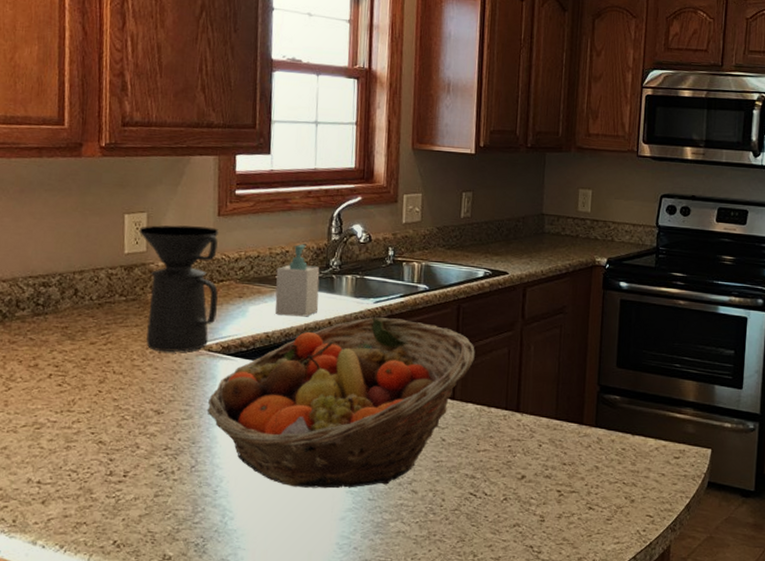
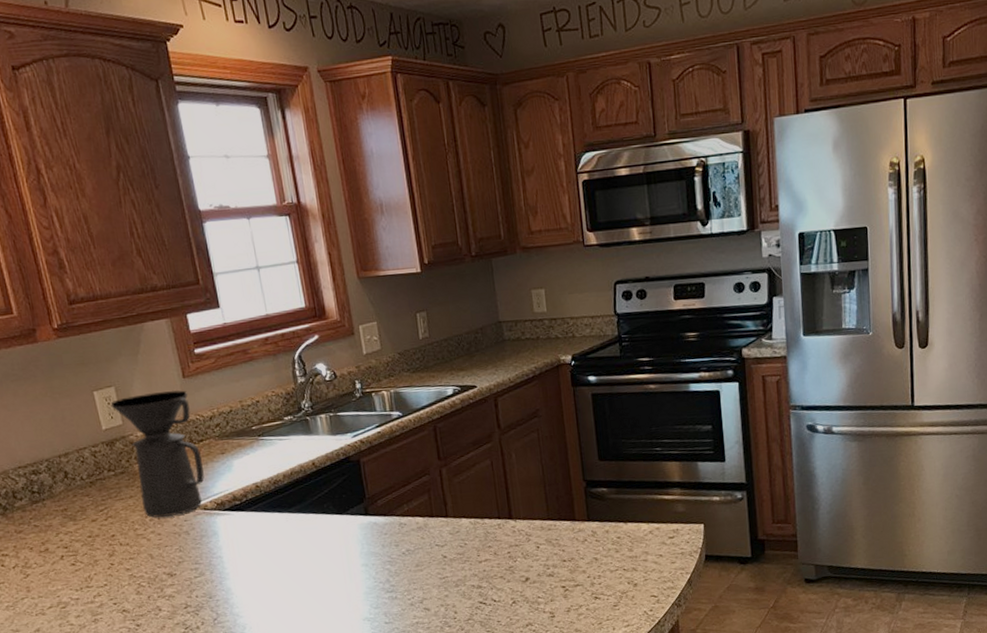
fruit basket: present [207,317,475,489] -> none [215,448,460,623]
soap bottle: present [275,244,320,317] -> none [251,391,300,465]

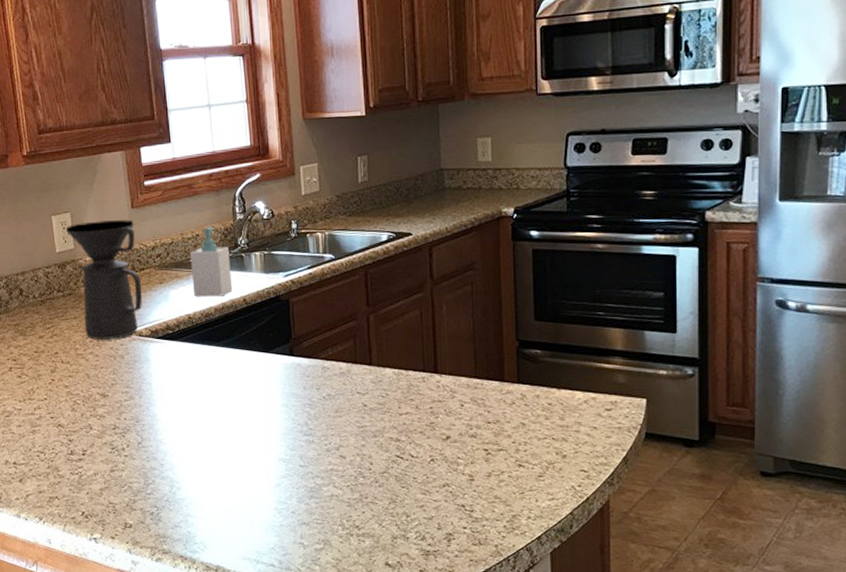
soap bottle: none [251,391,300,465] -> present [189,226,233,297]

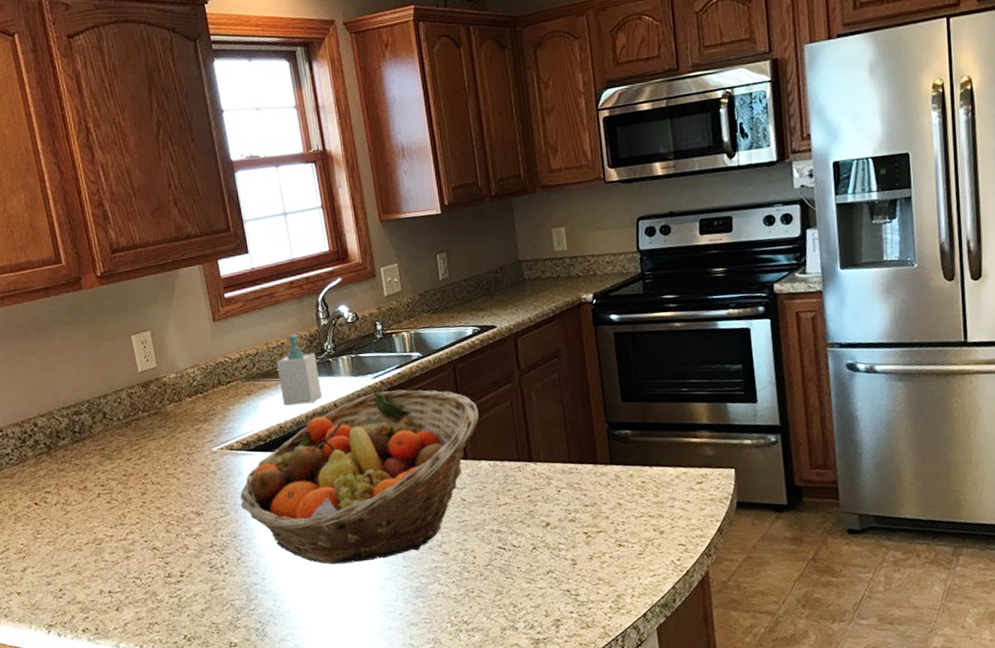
coffee maker: present [65,219,142,339] -> none [146,333,231,458]
fruit basket: none [145,290,387,458] -> present [240,389,479,565]

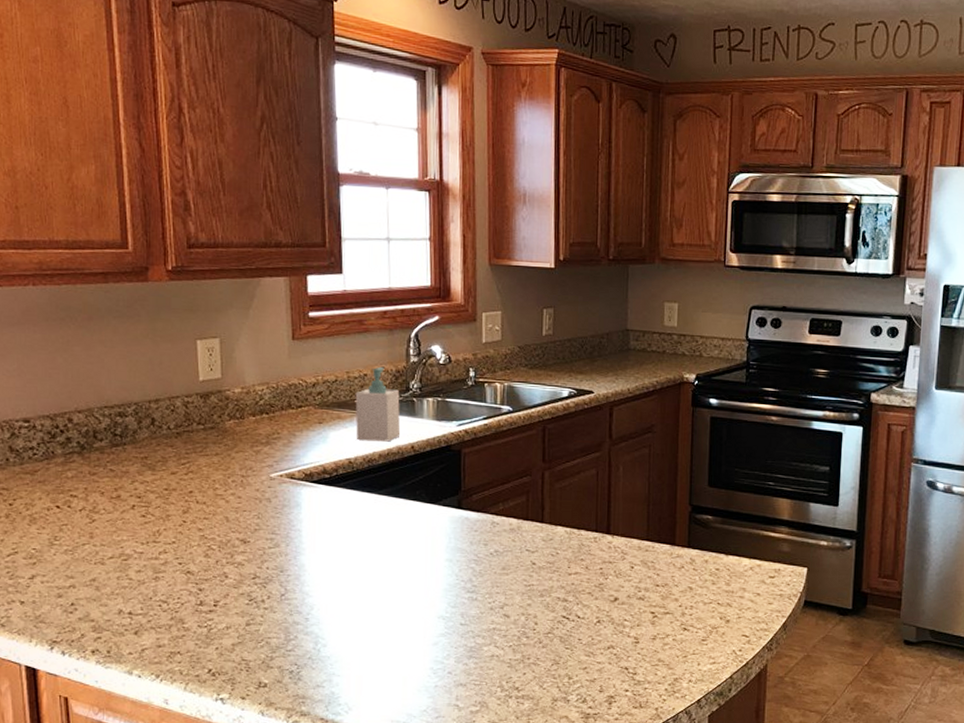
fruit basket: present [240,389,479,565] -> none [293,440,563,614]

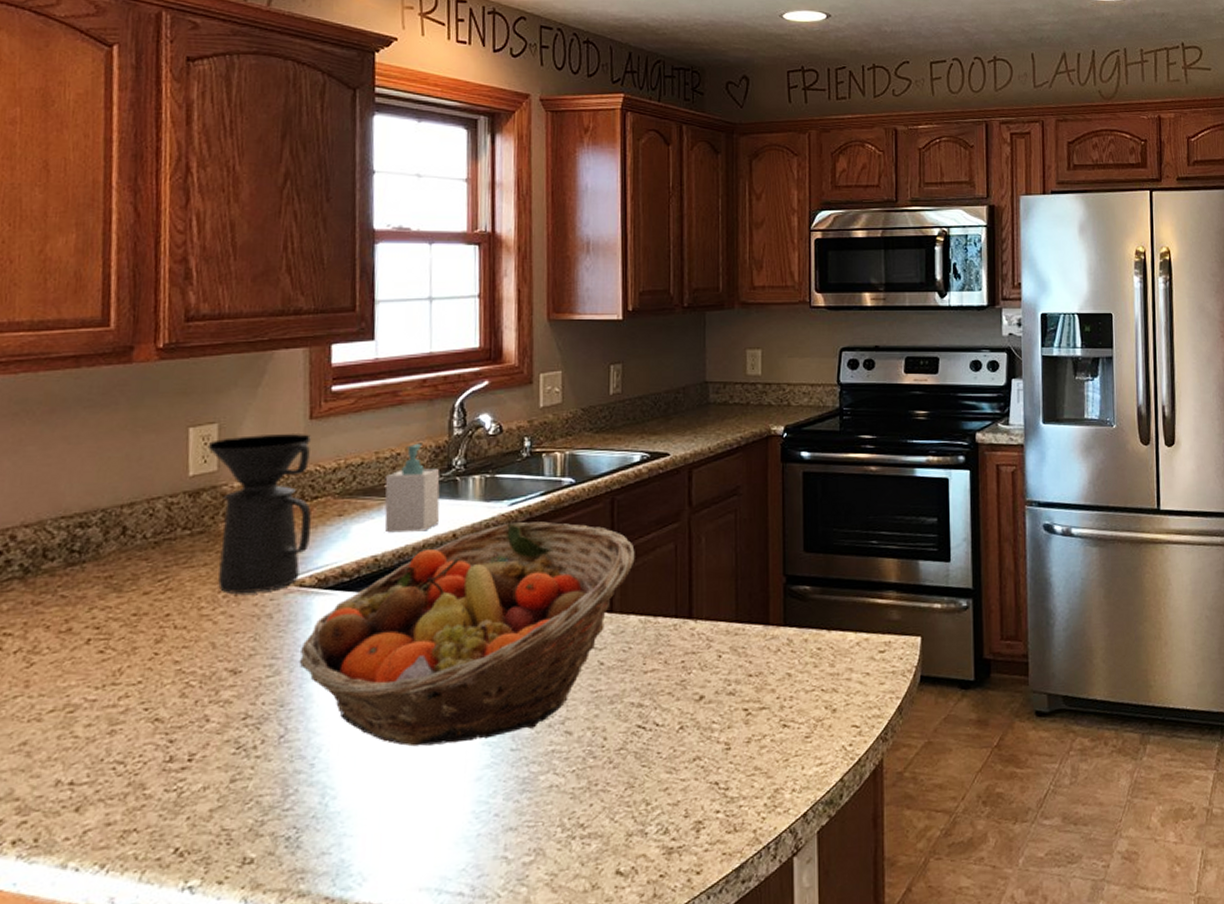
coffee maker: none [212,350,297,480] -> present [207,433,311,594]
fruit basket: none [293,440,563,614] -> present [299,521,635,747]

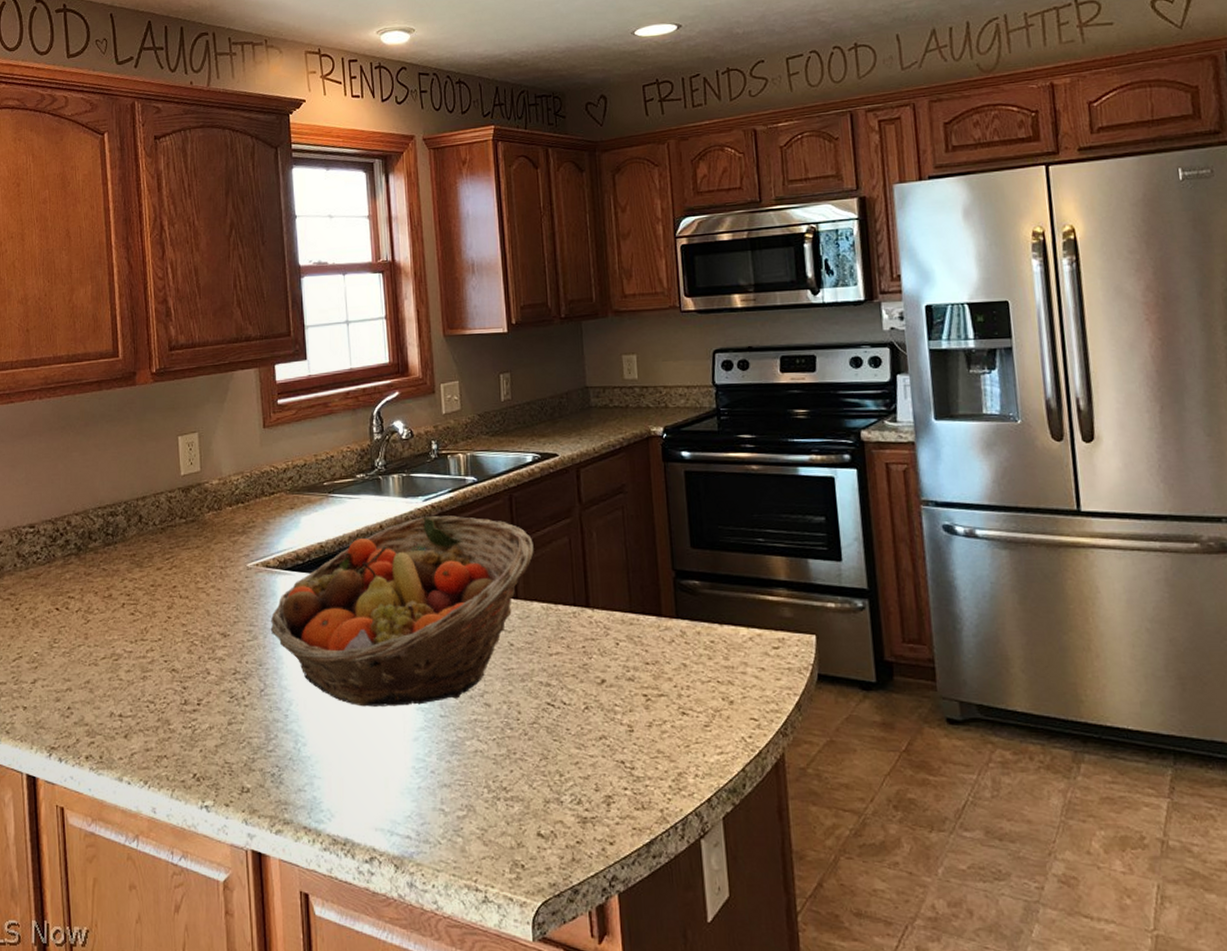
coffee maker: present [207,433,311,594] -> none [192,439,271,571]
soap bottle: present [384,443,440,533] -> none [323,447,369,524]

